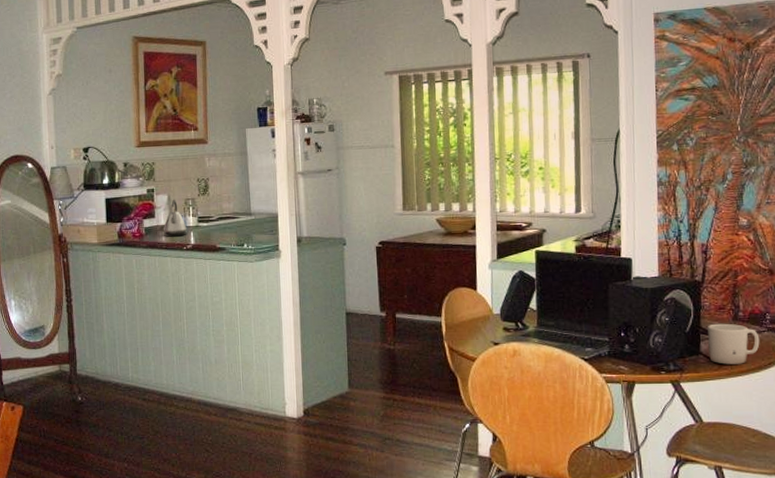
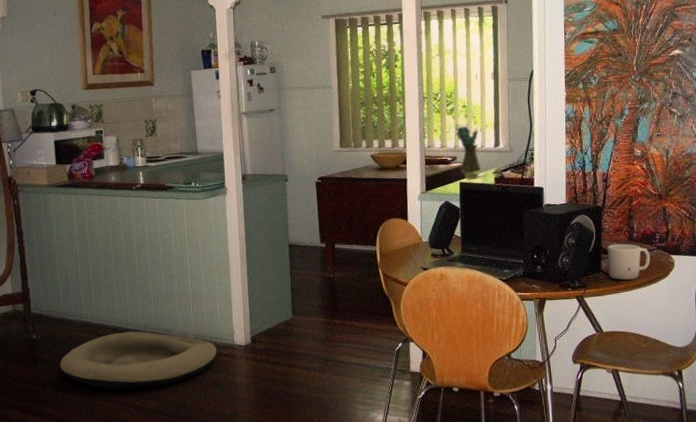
dog bed: none [104,398,267,459] -> present [60,331,217,389]
kettle: present [164,199,187,238] -> none [113,140,136,178]
vase: none [530,186,560,248] -> present [455,123,481,180]

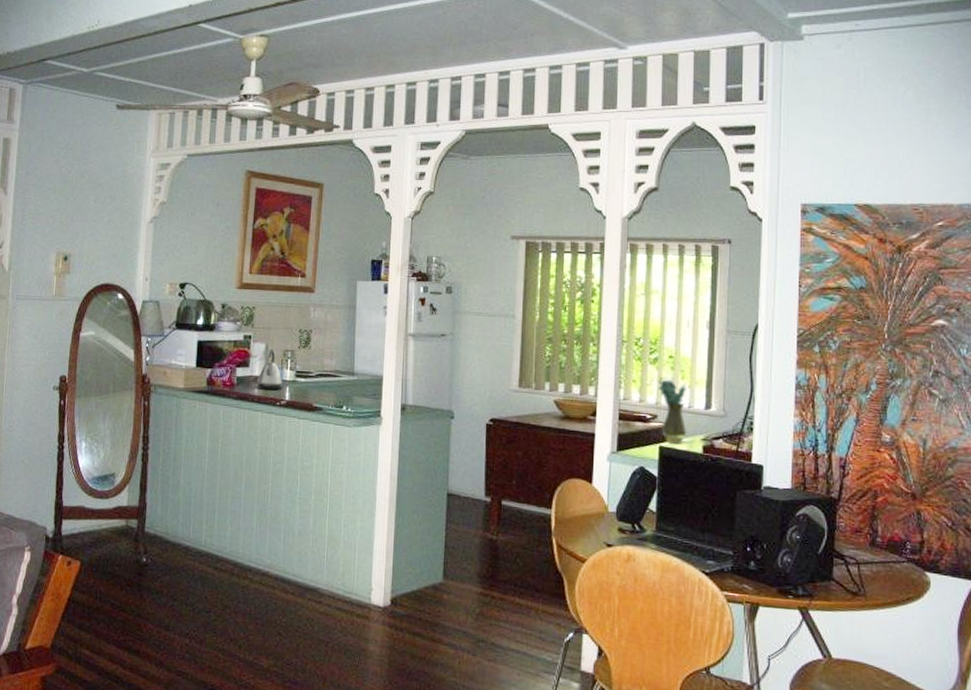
dog bed: present [60,331,217,389] -> none [167,569,349,641]
kettle: none [113,140,136,178] -> present [257,349,283,392]
mug: present [607,243,651,280] -> none [842,547,898,596]

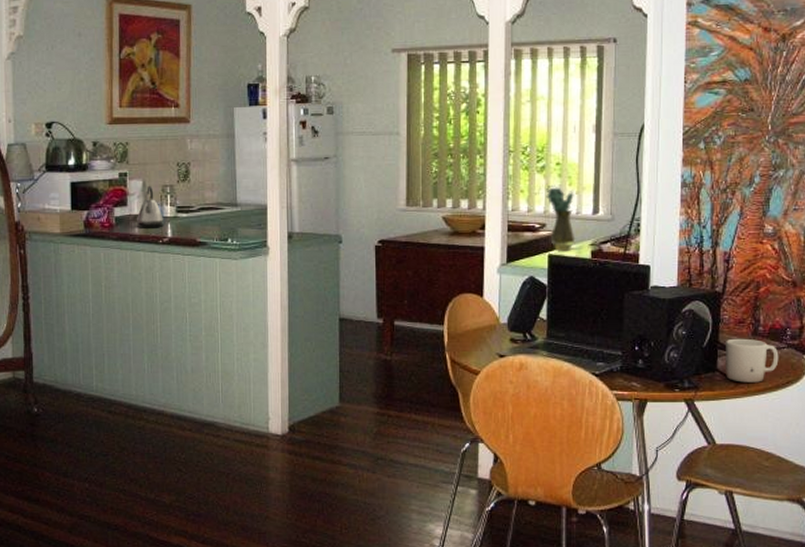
mug: none [842,547,898,596] -> present [726,338,779,383]

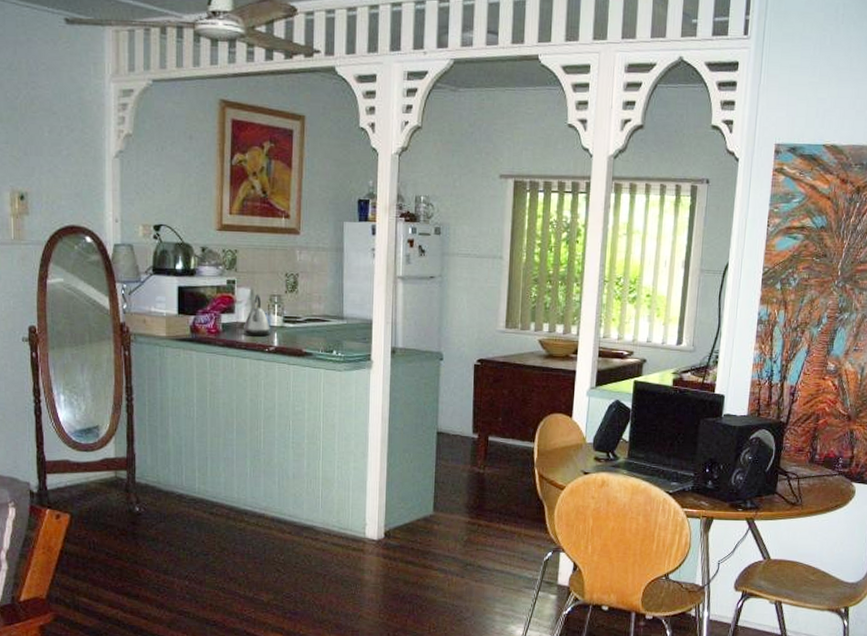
vase: present [546,183,575,252] -> none [635,313,661,379]
mug: present [726,338,779,383] -> none [783,465,831,505]

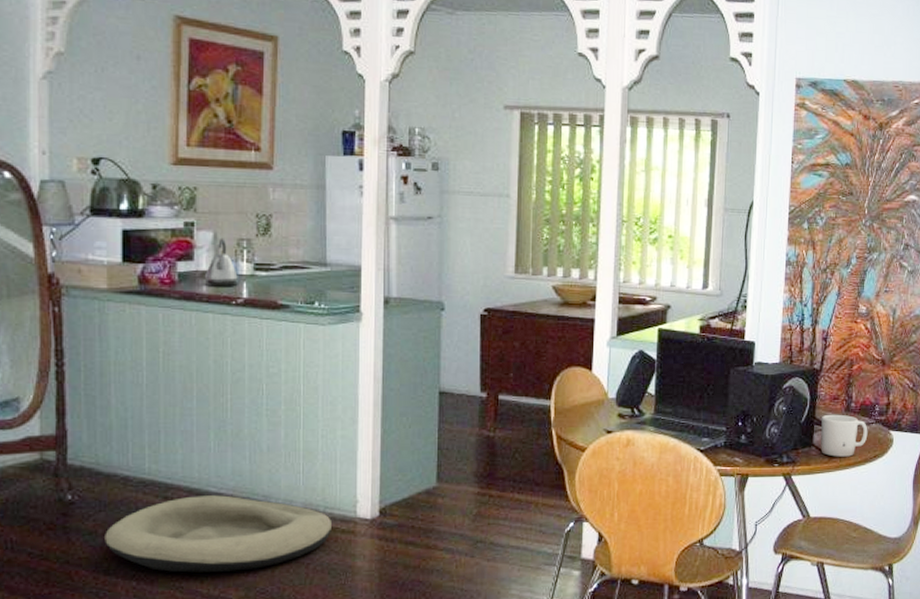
dog bed: none [164,513,345,578] -> present [105,495,331,573]
mug: none [783,465,831,505] -> present [821,414,868,457]

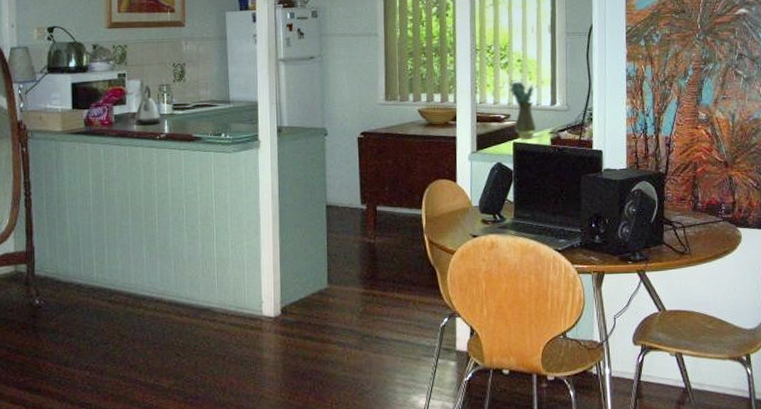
dog bed: present [105,495,331,573] -> none [64,298,242,364]
vase: none [658,256,685,327] -> present [509,78,537,140]
mug: present [821,414,868,457] -> none [670,214,716,254]

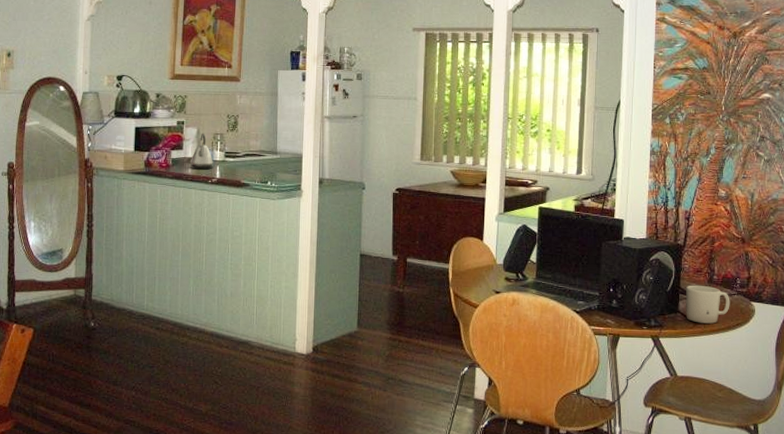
vase: present [509,78,537,140] -> none [538,146,562,205]
mug: none [670,214,716,254] -> present [686,285,730,324]

